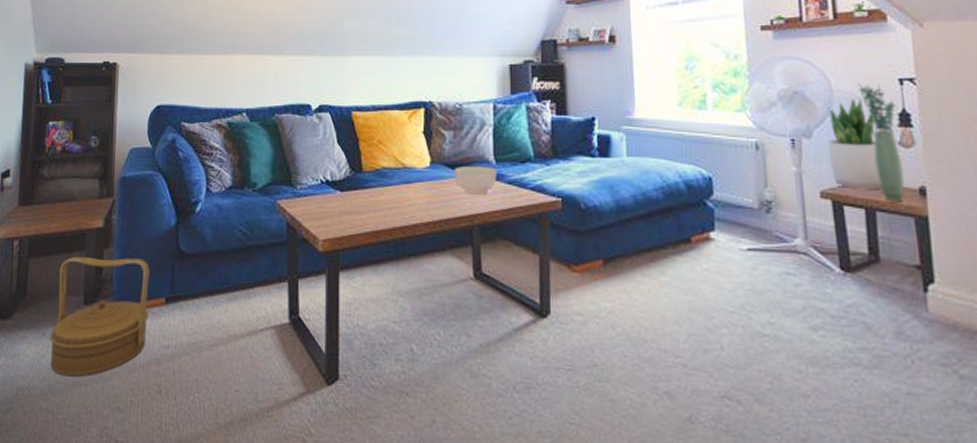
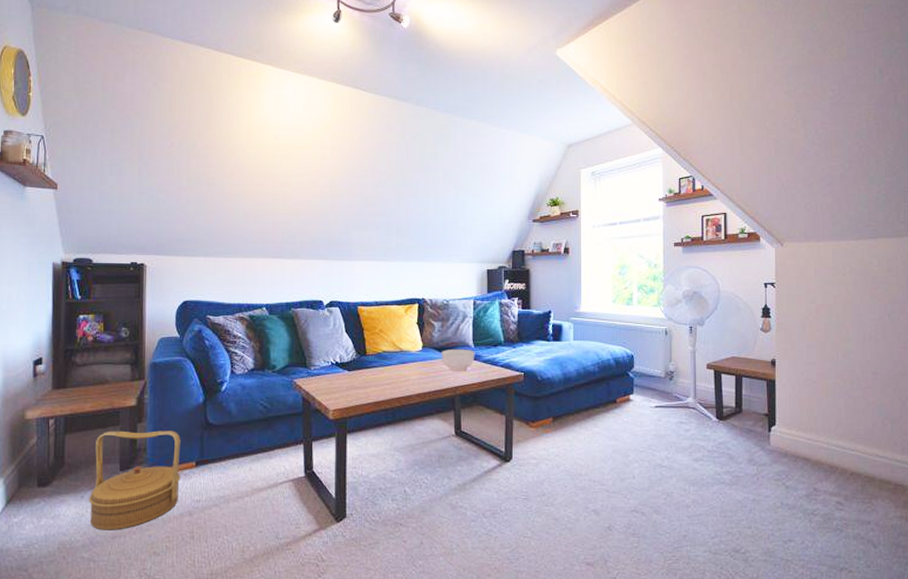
planter: present [827,98,883,190] -> none [714,297,748,362]
vase: present [857,83,905,203] -> none [737,286,762,371]

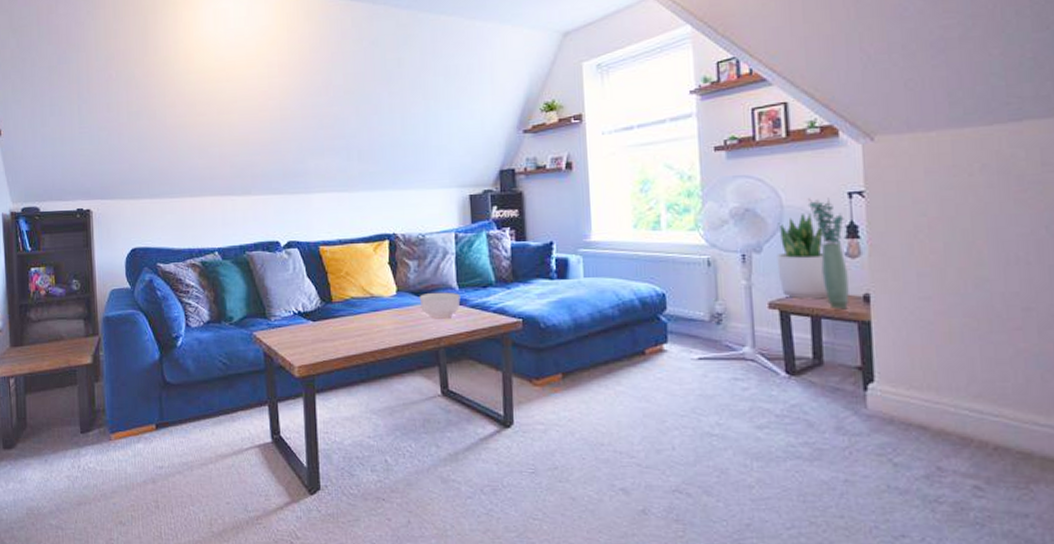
basket: present [89,430,181,531] -> none [53,390,142,497]
planter: none [714,297,748,362] -> present [777,212,828,299]
vase: none [737,286,762,371] -> present [807,197,850,310]

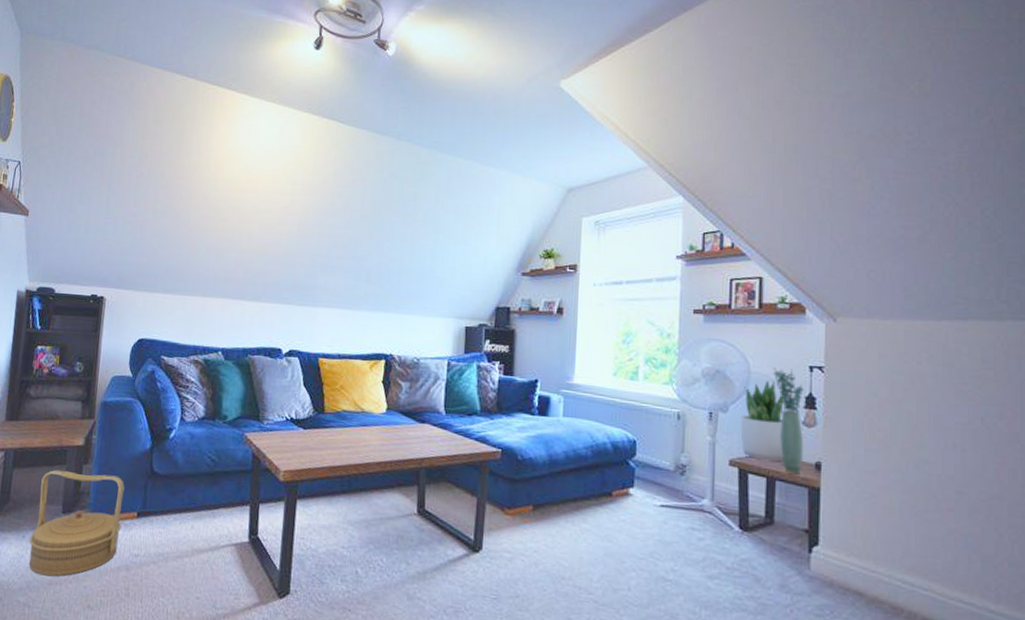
basket: none [53,390,142,497] -> present [28,469,125,577]
bowl: present [419,292,461,319] -> none [407,414,446,441]

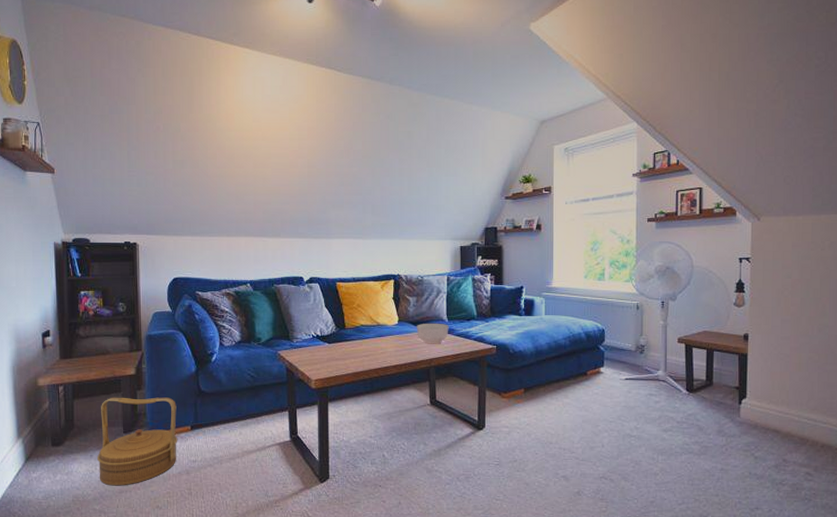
bowl: none [407,414,446,441] -> present [416,323,449,344]
planter: present [740,380,784,462] -> none [686,272,720,337]
vase: present [772,367,804,475] -> none [710,261,735,345]

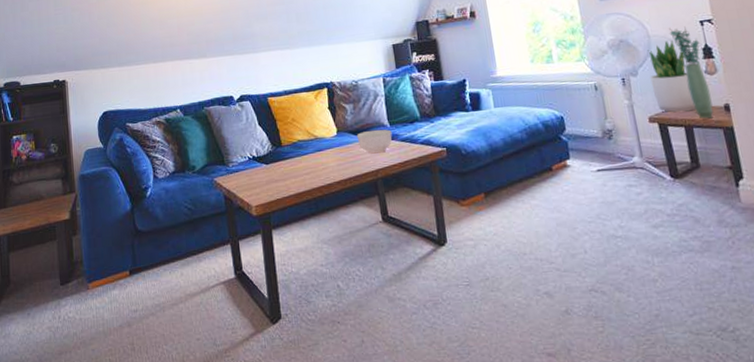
basket: present [97,397,178,486] -> none [35,240,117,347]
planter: none [686,272,720,337] -> present [647,40,696,112]
vase: none [710,261,735,345] -> present [669,26,714,119]

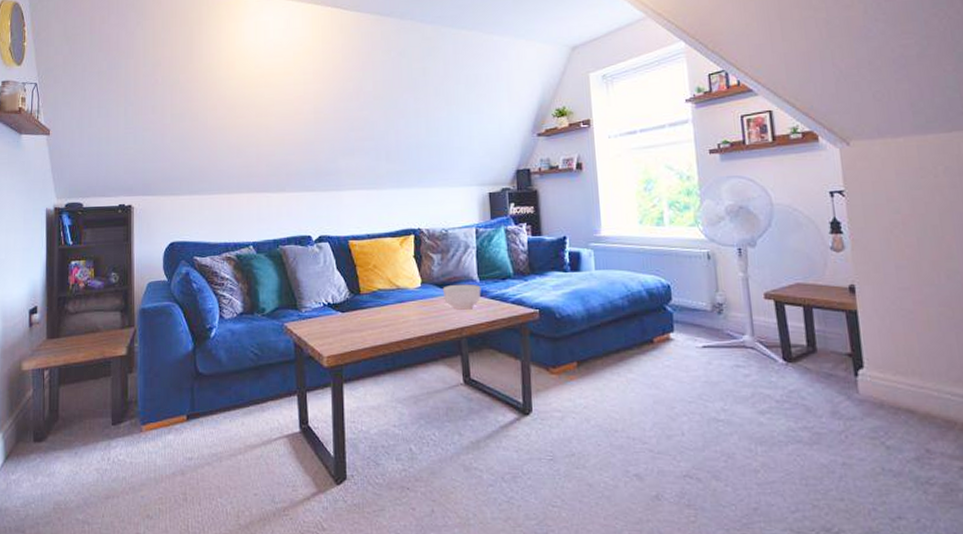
planter: present [647,40,696,112] -> none [769,210,818,290]
vase: present [669,26,714,119] -> none [794,196,837,300]

